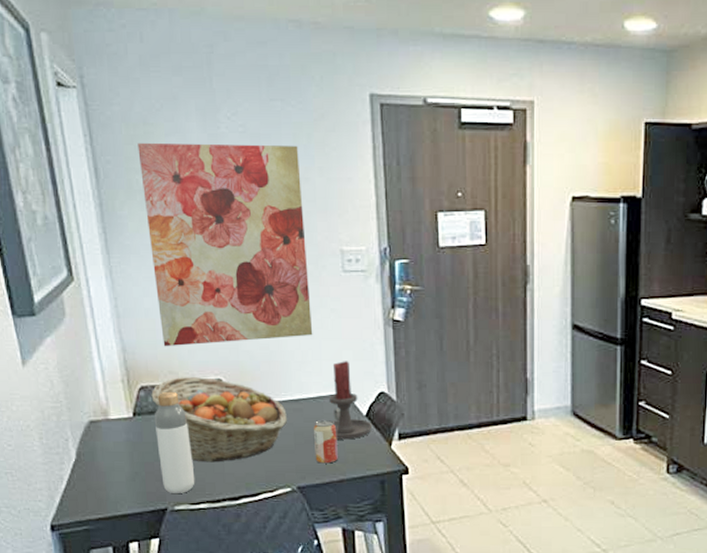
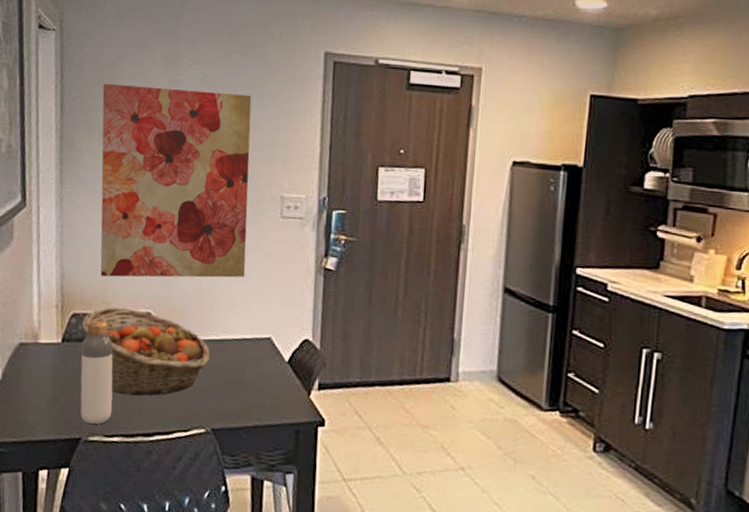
beverage can: present [313,419,338,464] -> none [233,362,258,408]
candle holder: present [330,361,373,440] -> none [254,305,294,385]

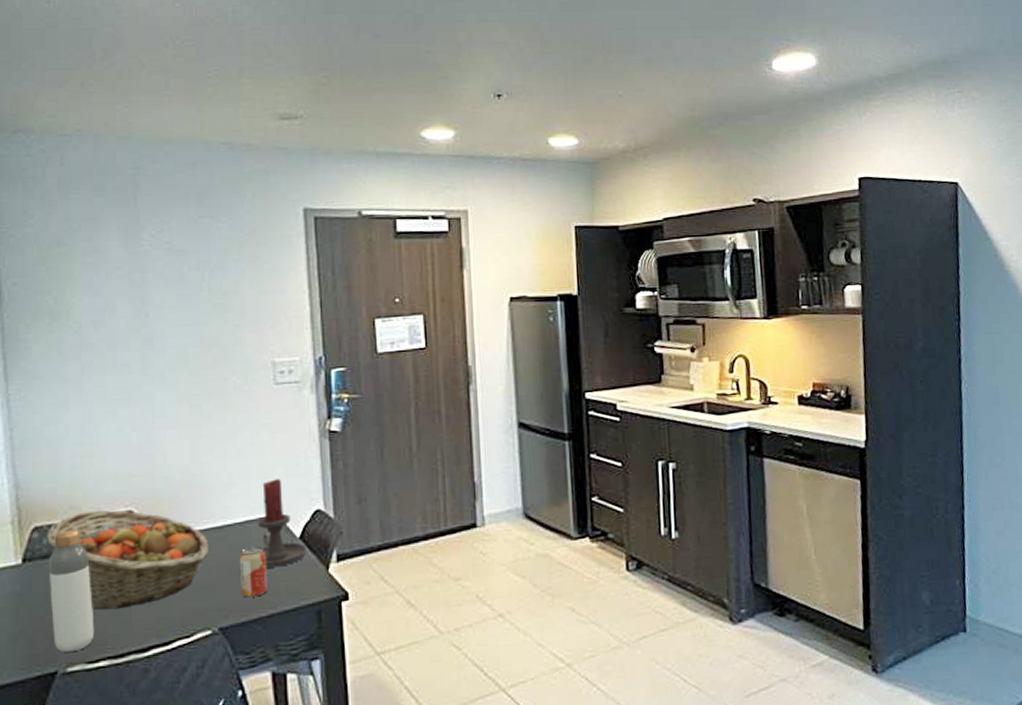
wall art: present [100,83,252,278] -> none [50,260,241,480]
beverage can: none [233,362,258,408] -> present [239,546,268,598]
candle holder: none [254,305,294,385] -> present [258,479,308,568]

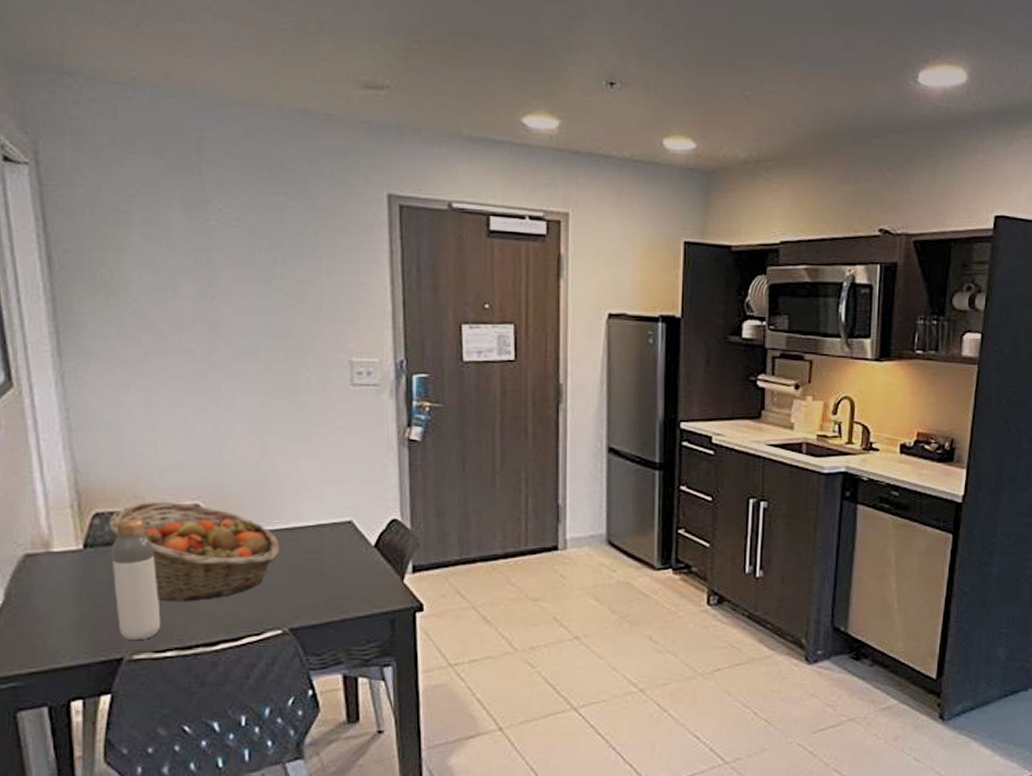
beverage can: present [239,546,268,598] -> none [311,550,340,601]
candle holder: present [258,479,308,568] -> none [332,484,383,573]

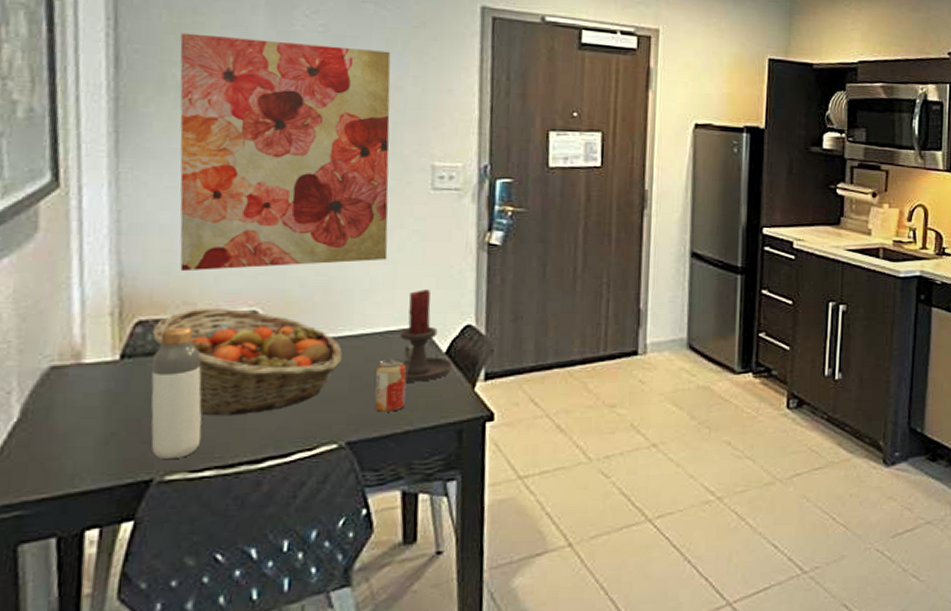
wall art: none [105,231,314,467] -> present [180,32,391,272]
beverage can: none [311,550,340,601] -> present [374,358,407,412]
candle holder: none [332,484,383,573] -> present [401,289,454,382]

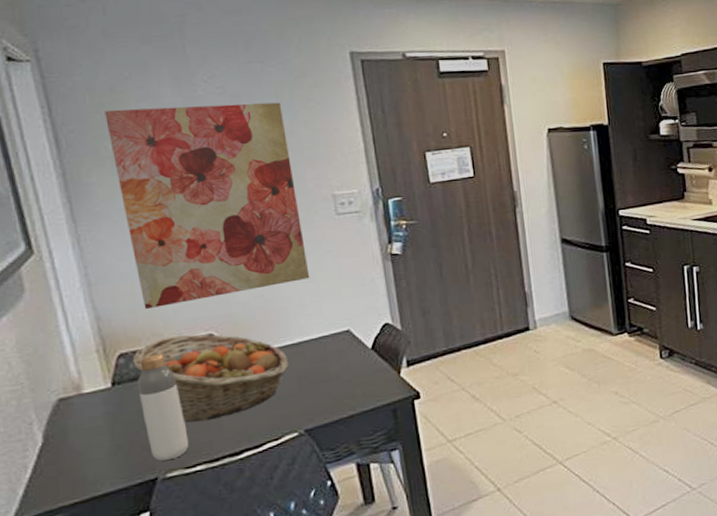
beverage can: present [374,358,407,412] -> none [317,358,346,403]
candle holder: present [401,289,454,382] -> none [332,298,380,376]

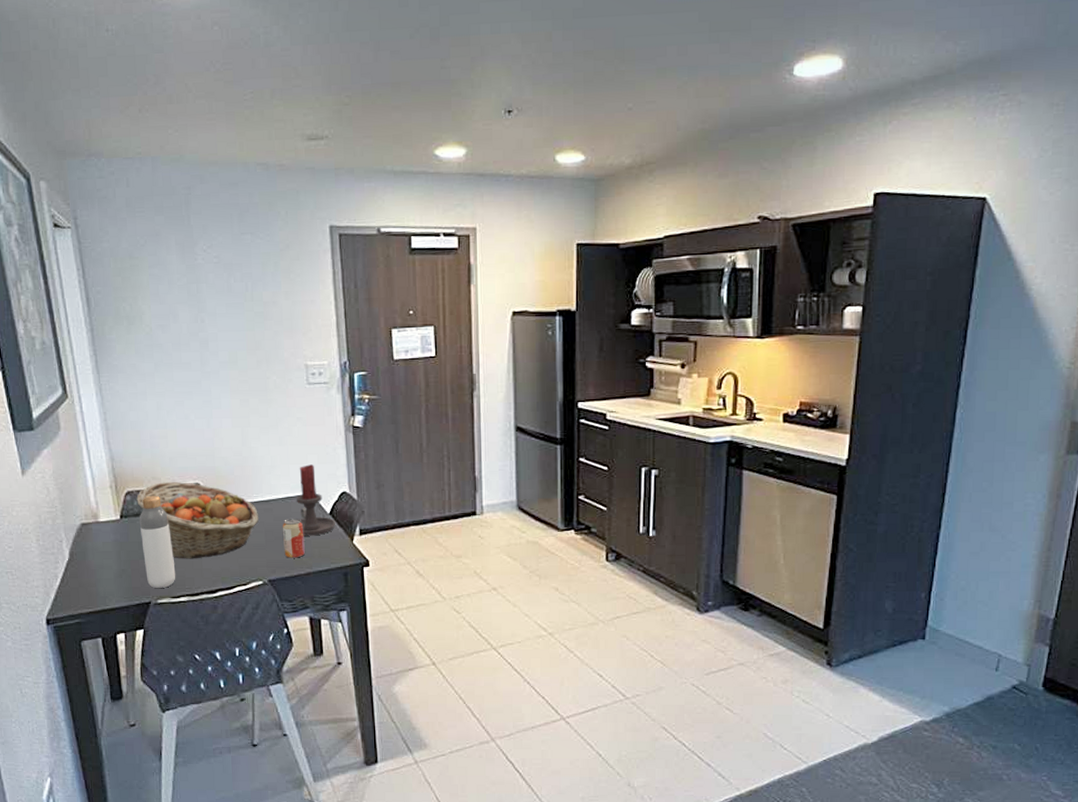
wall art: present [104,102,310,310] -> none [124,273,281,456]
beverage can: none [317,358,346,403] -> present [282,518,305,558]
candle holder: none [332,298,380,376] -> present [297,464,336,536]

